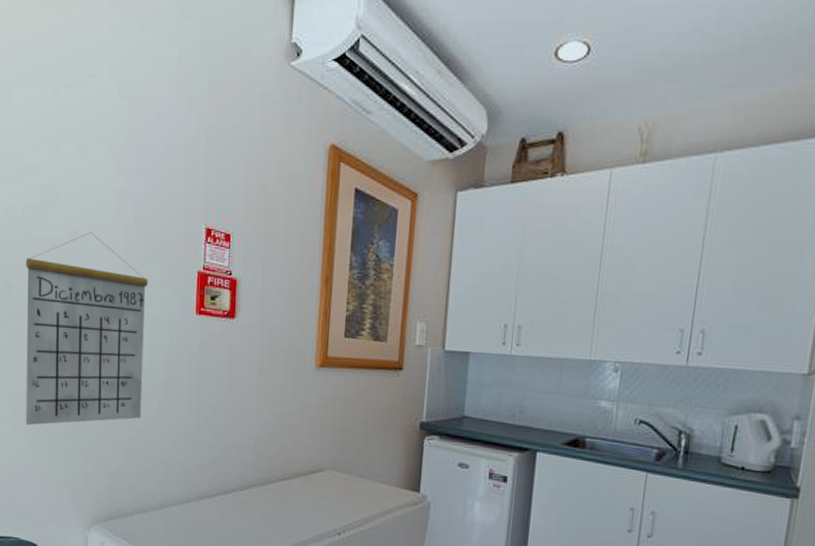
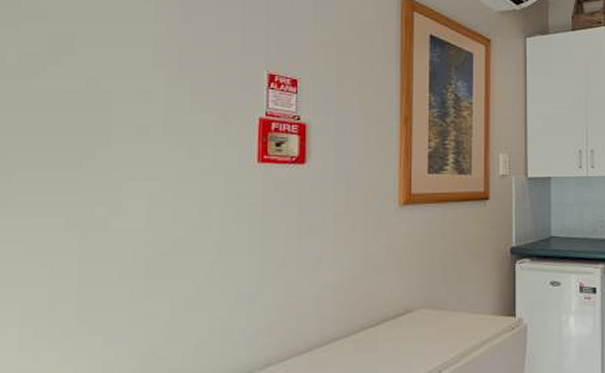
calendar: present [25,232,149,425] -> none [13,82,197,315]

